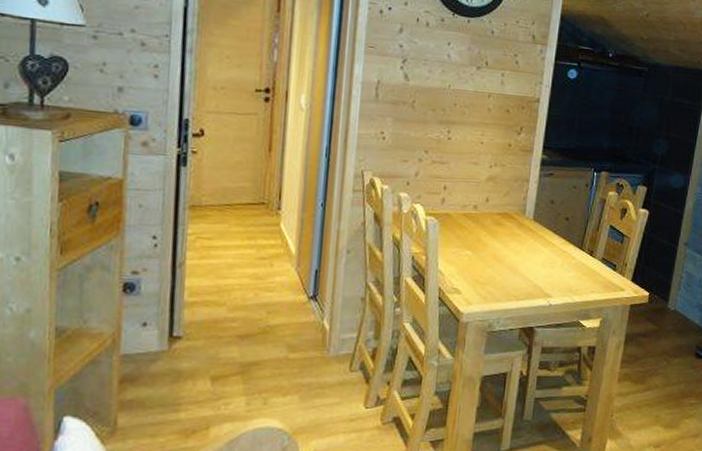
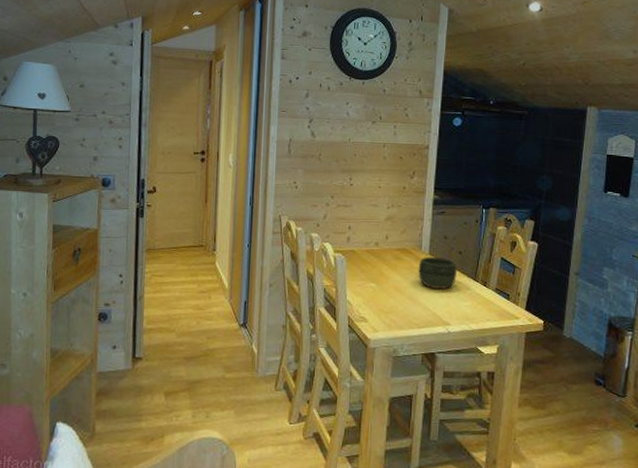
bowl: none [520,222,563,259] -> present [418,256,457,290]

